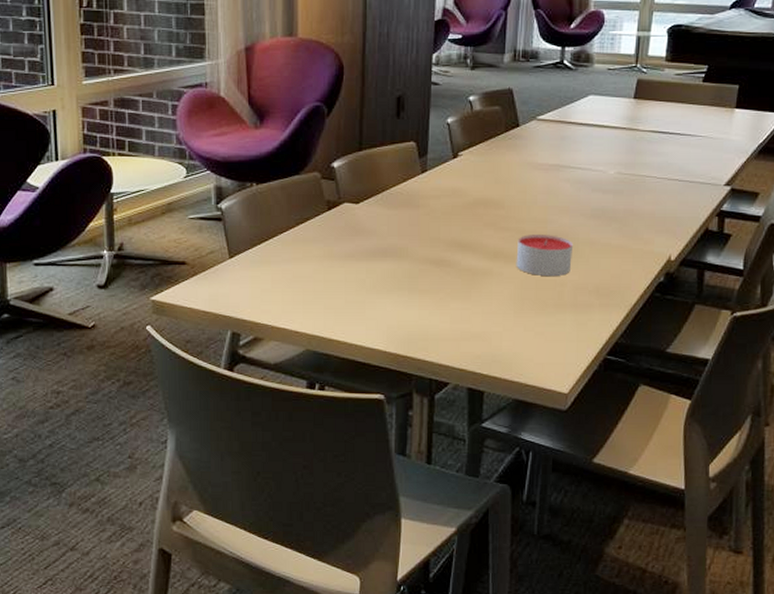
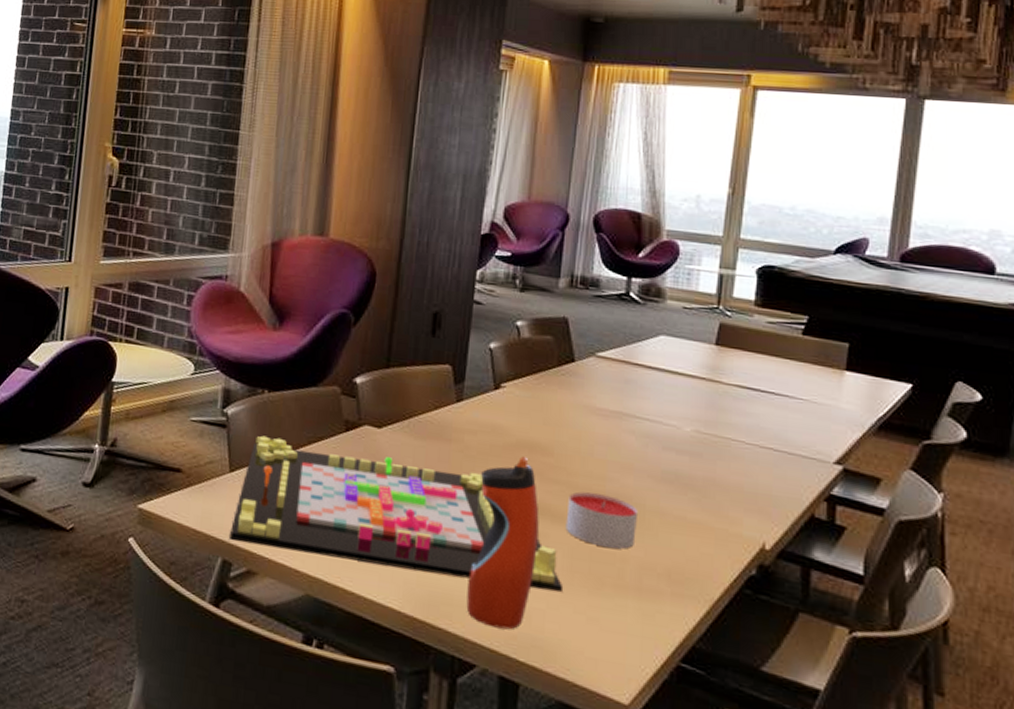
gameboard: none [236,223,516,317] -> present [230,435,564,592]
water bottle: none [439,212,495,352] -> present [466,456,539,630]

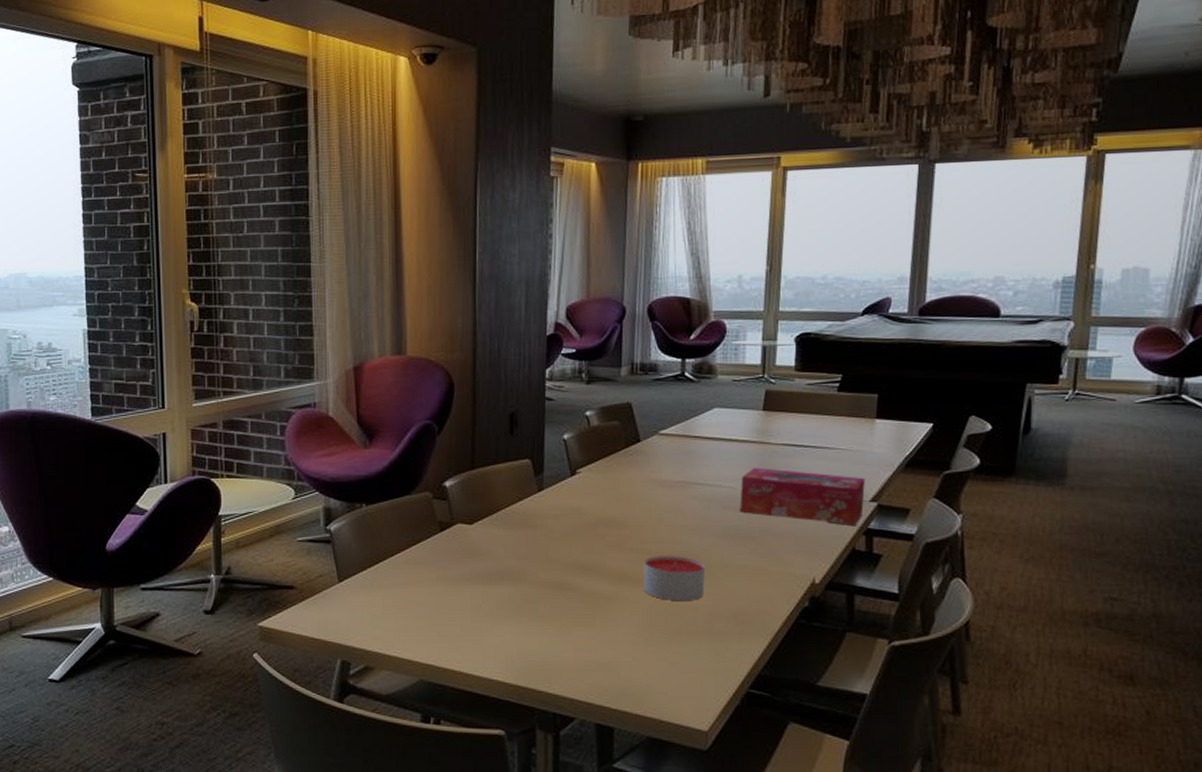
gameboard: present [230,435,564,592] -> none [346,545,646,646]
water bottle: present [466,456,539,630] -> none [562,532,620,684]
tissue box: none [682,406,829,490] -> present [740,467,865,527]

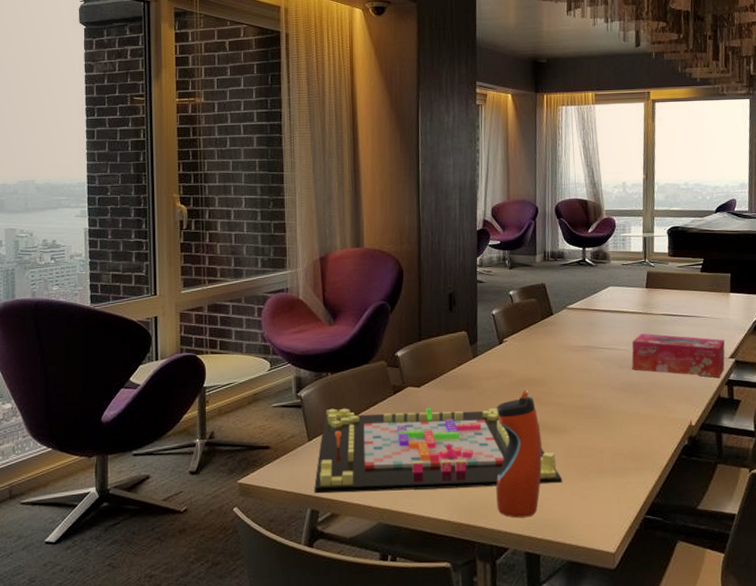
gameboard: none [346,545,646,646] -> present [314,407,563,494]
water bottle: none [562,532,620,684] -> present [496,390,542,518]
candle: present [643,556,705,600] -> none [559,407,608,444]

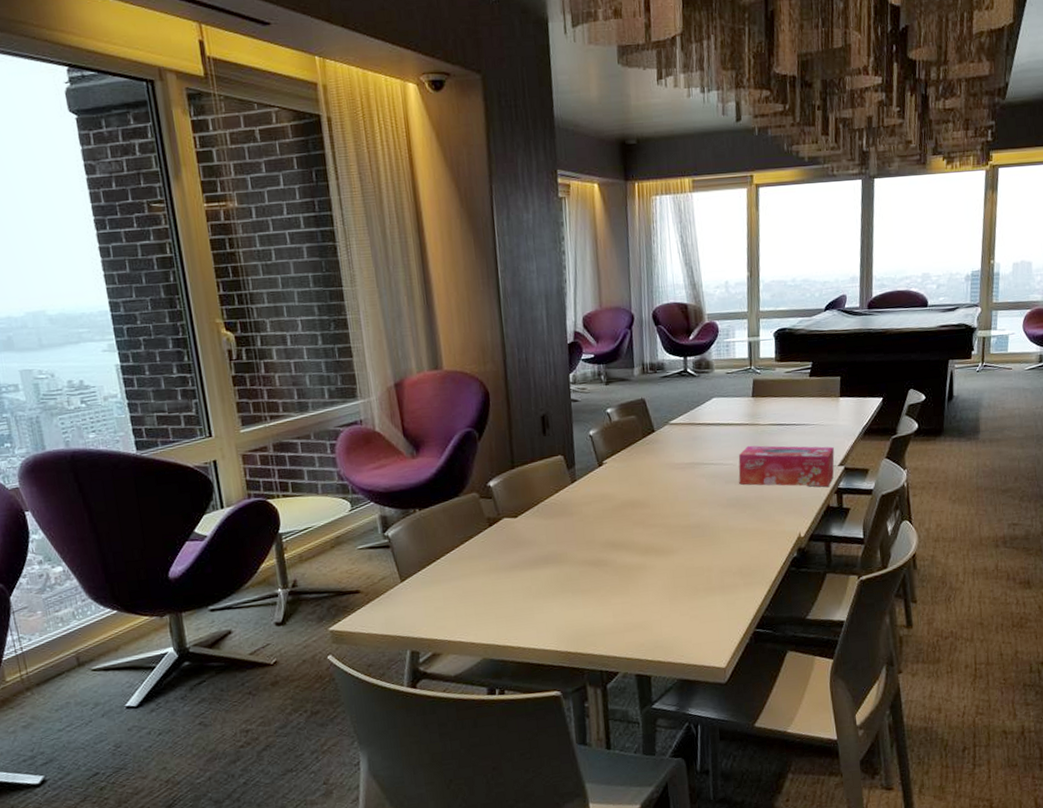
gameboard: present [314,407,563,494] -> none [412,533,671,635]
water bottle: present [496,390,542,518] -> none [599,513,649,643]

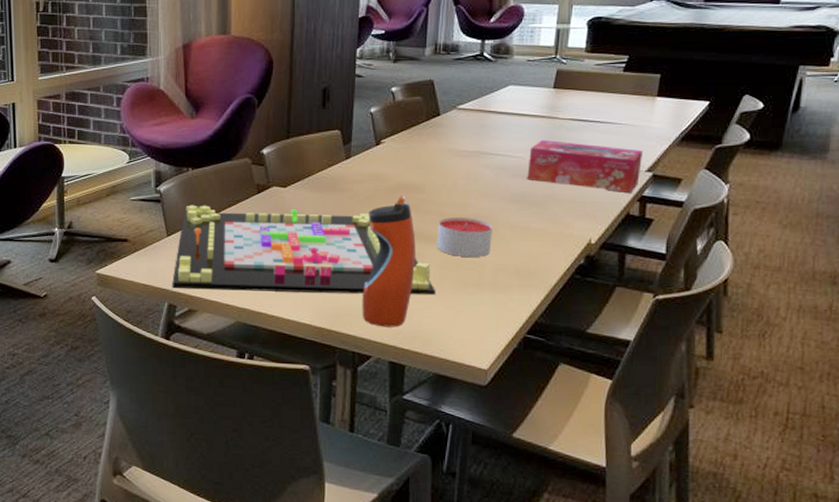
gameboard: none [412,533,671,635] -> present [172,205,437,295]
water bottle: none [599,513,649,643] -> present [362,196,416,328]
candle: none [665,526,715,565] -> present [436,217,492,257]

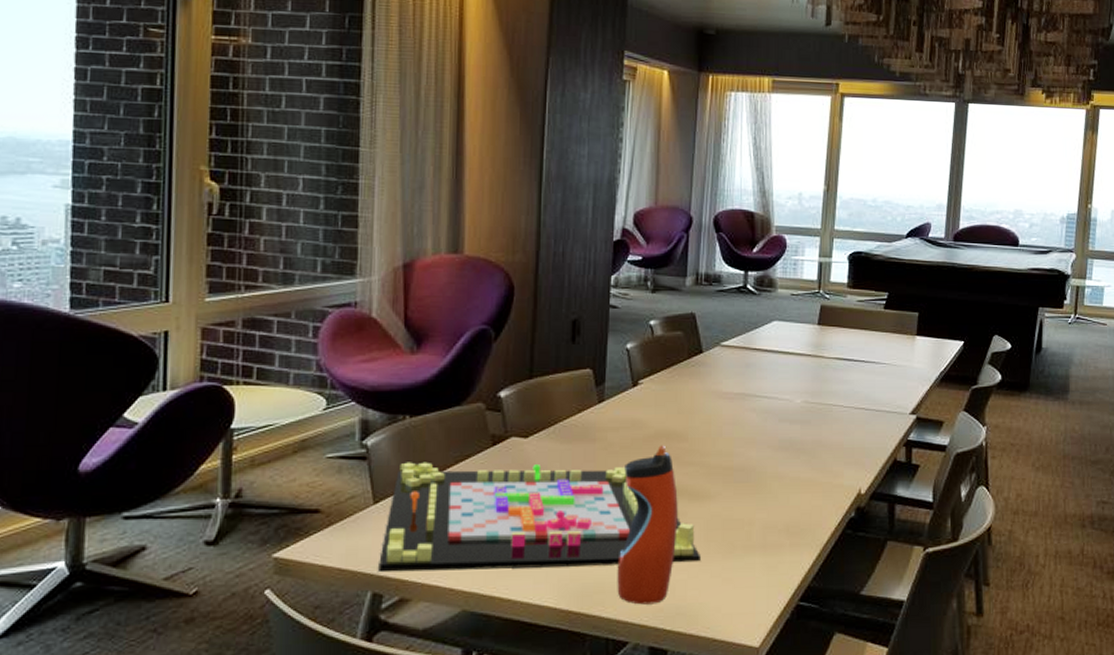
candle: present [436,217,492,257] -> none [701,469,760,514]
tissue box: present [527,139,643,194] -> none [795,380,906,438]

